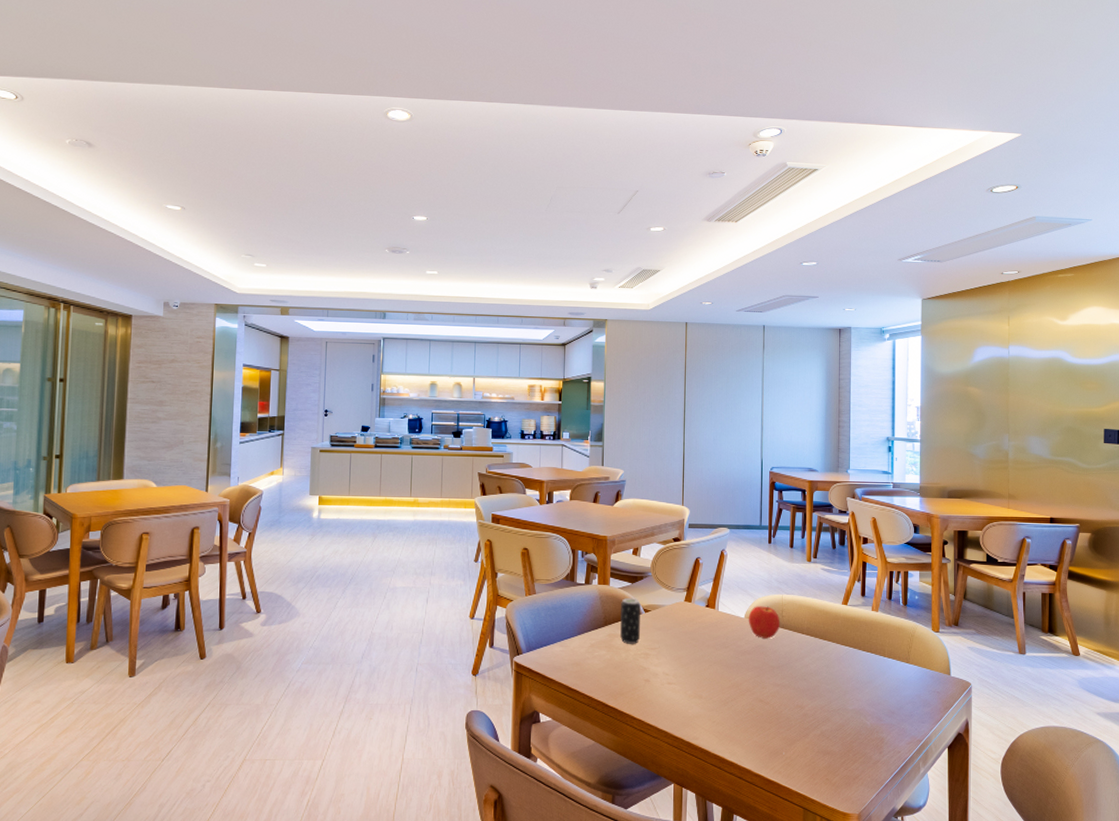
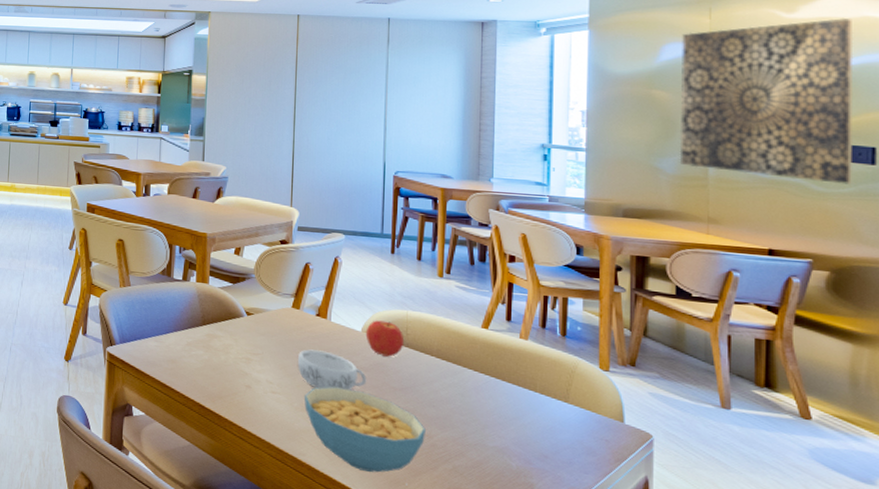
beverage can: present [620,598,640,644] -> none [219,298,242,347]
decorative bowl: none [690,639,750,675] -> present [297,349,367,390]
cereal bowl: none [696,672,798,747] -> present [304,386,426,473]
wall art: none [988,325,1105,461] -> present [679,18,854,184]

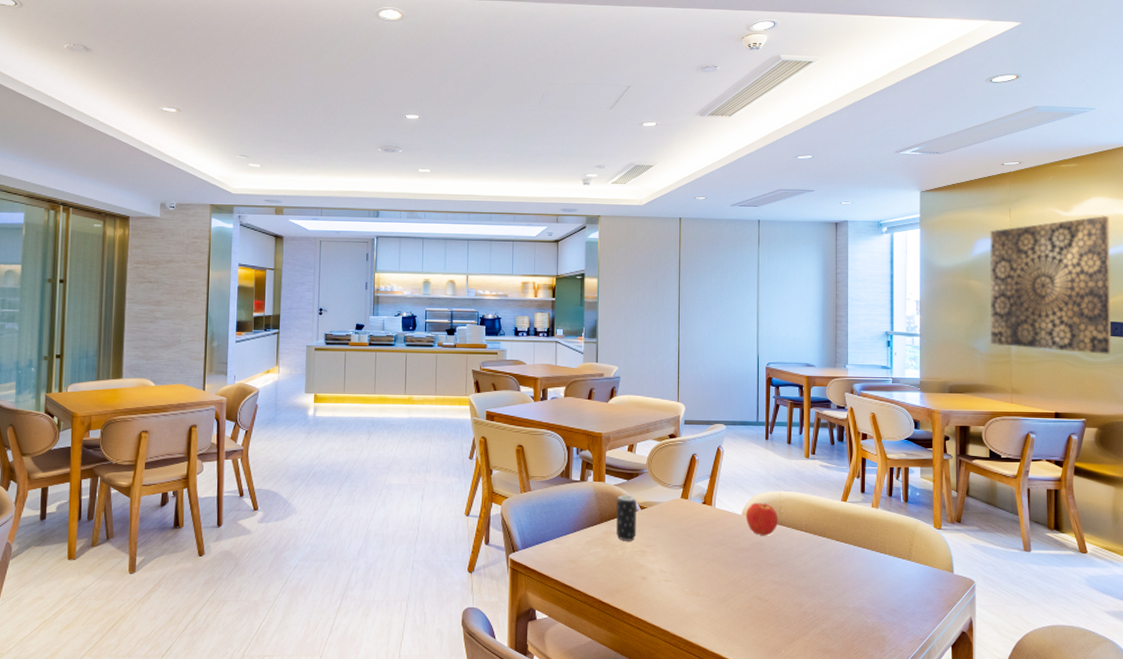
beverage can: none [219,298,242,347] -> present [616,495,636,541]
decorative bowl: present [297,349,367,390] -> none [687,536,747,573]
cereal bowl: present [304,386,426,473] -> none [693,569,798,646]

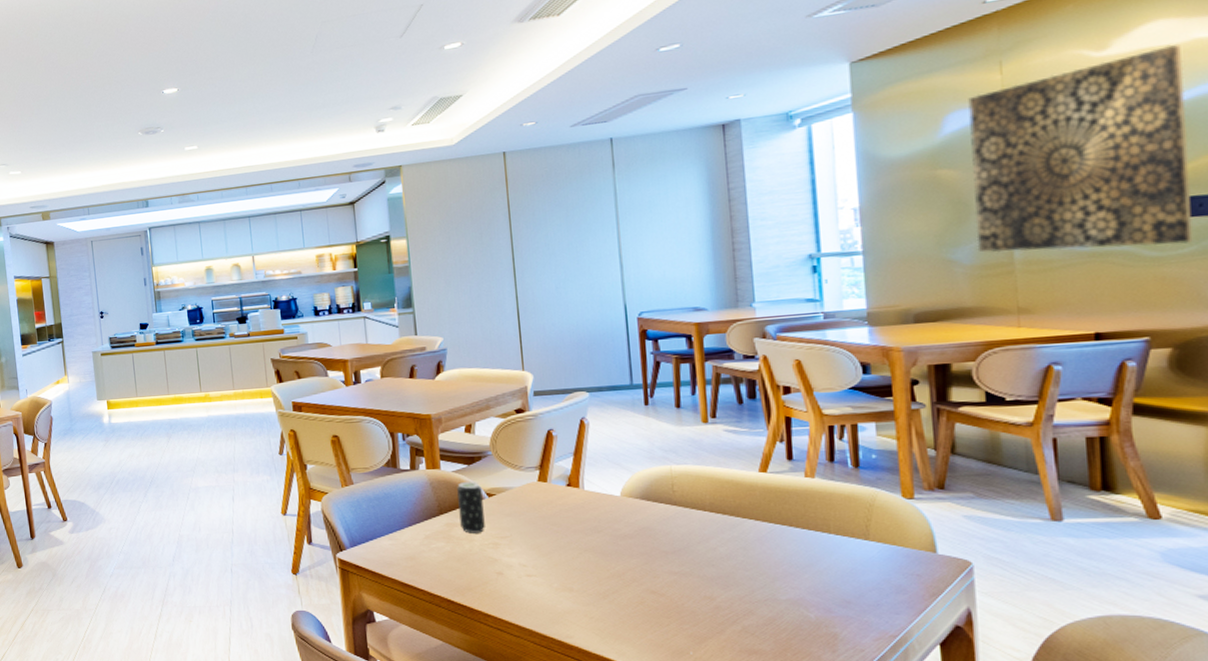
apple: present [745,503,779,536] -> none [625,480,672,519]

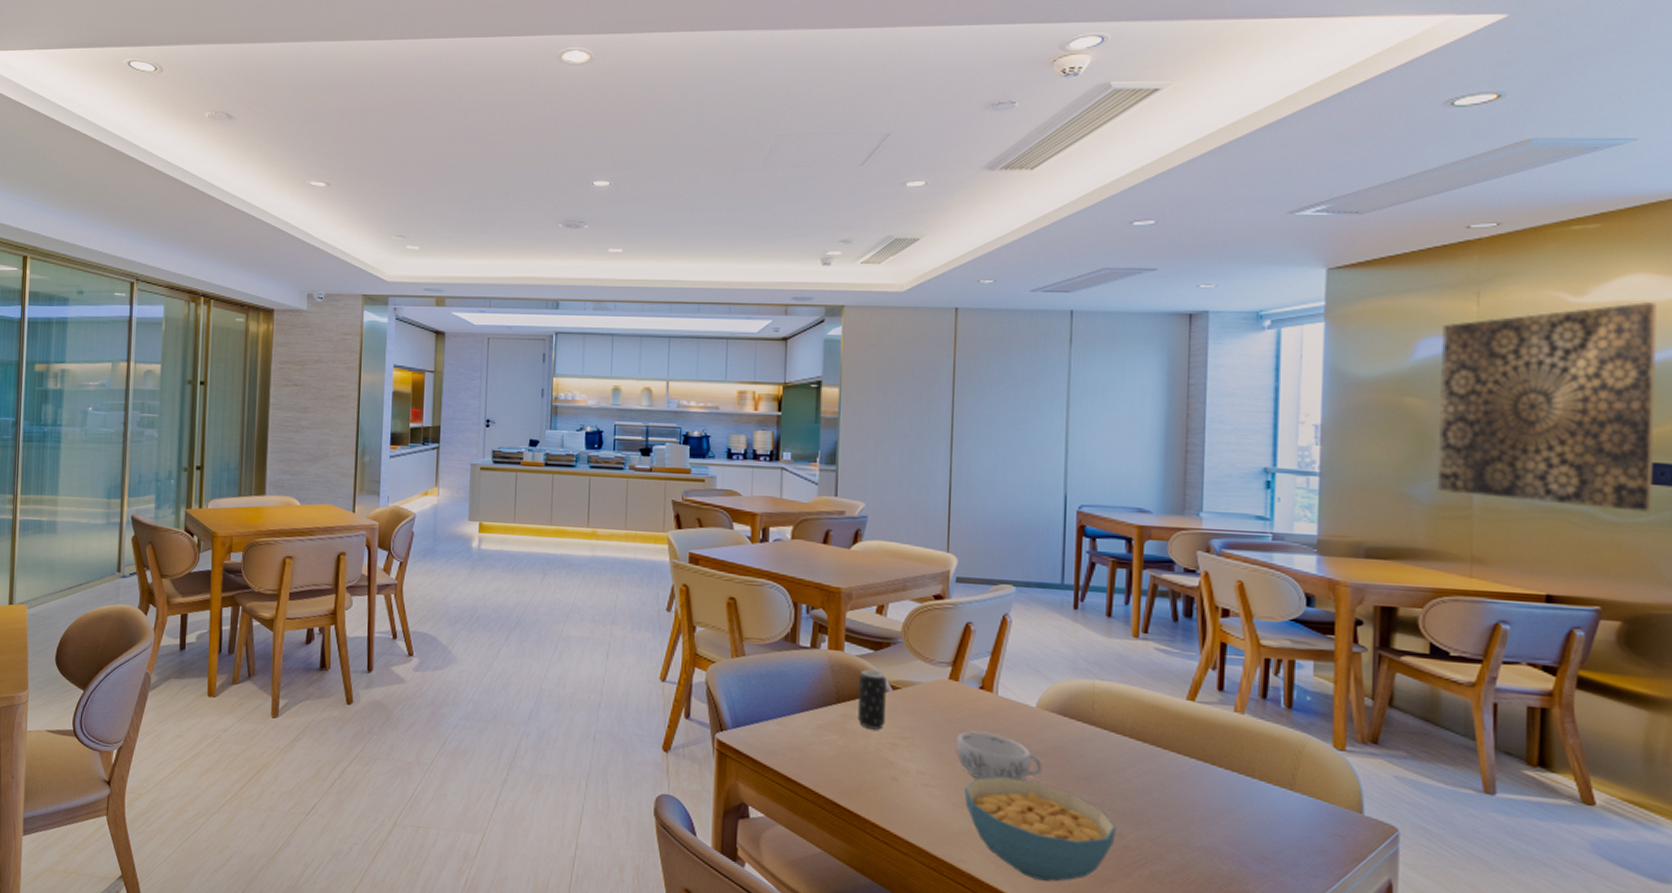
decorative bowl: none [551,523,633,565] -> present [955,730,1043,781]
cereal bowl: none [563,560,707,646] -> present [964,777,1116,882]

